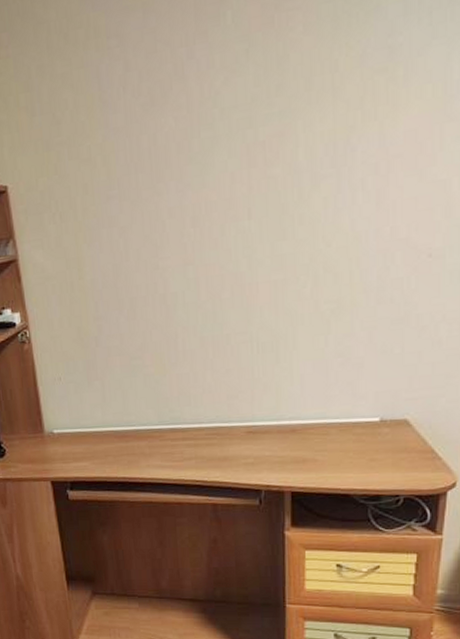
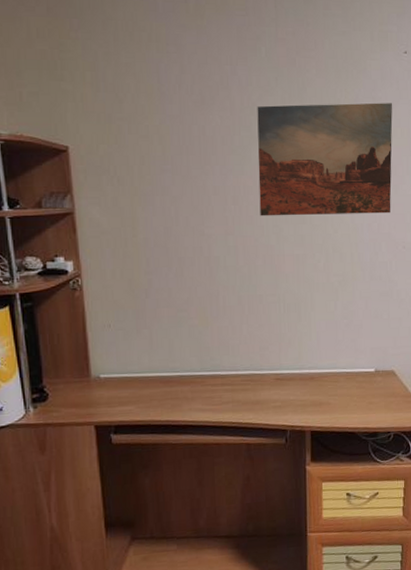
wall art: none [221,48,419,238] -> present [257,103,393,216]

